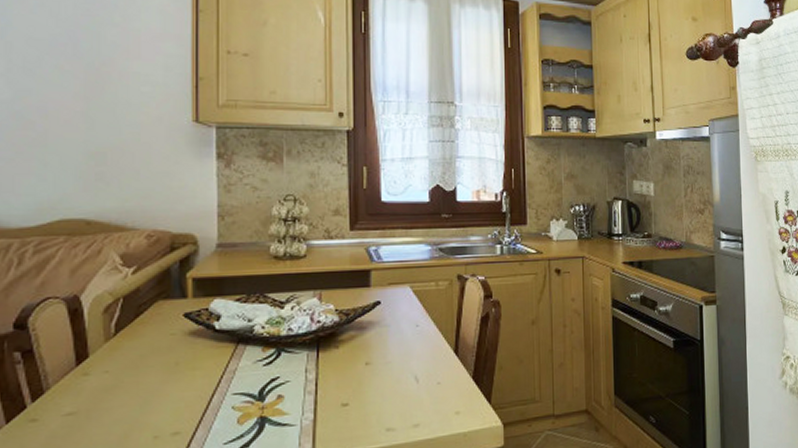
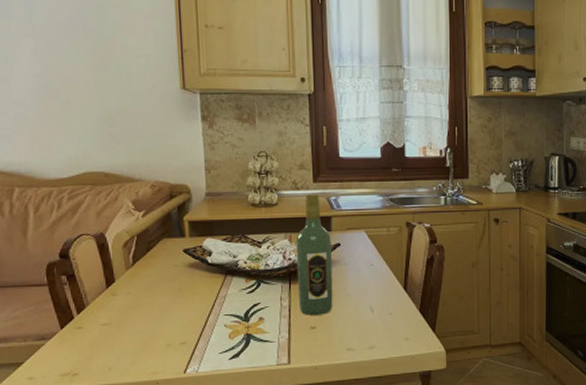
wine bottle: none [327,244,370,390] -> present [296,194,333,315]

